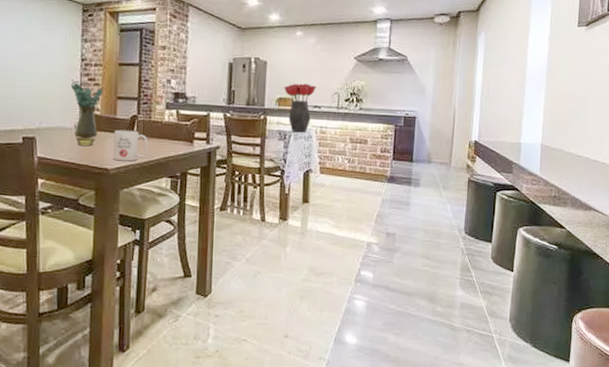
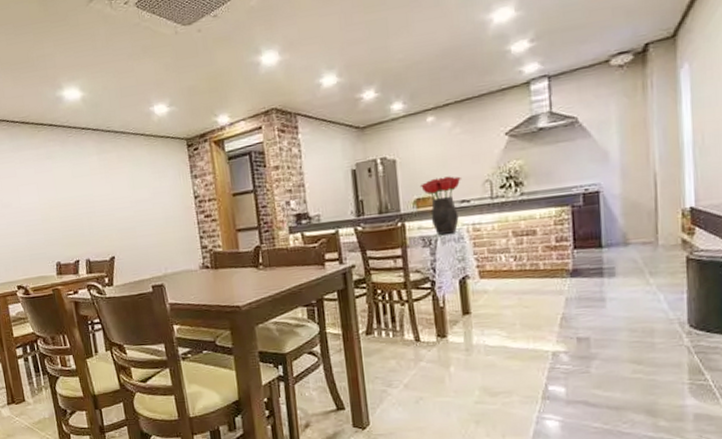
vase: present [70,79,104,146] -> none [188,219,223,286]
mug: present [113,130,148,162] -> none [239,262,278,296]

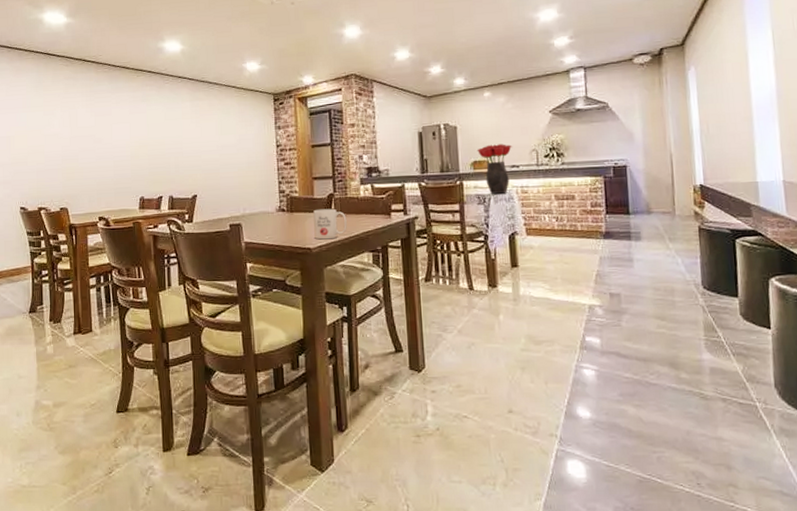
mug: none [239,262,278,296] -> present [313,208,347,240]

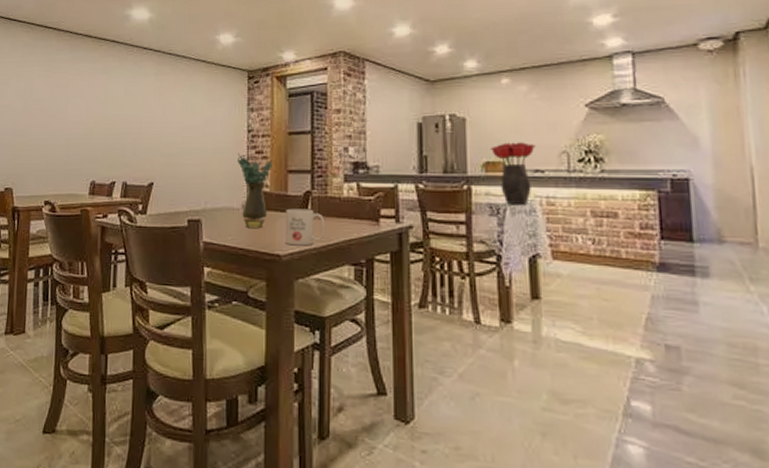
vase: none [269,165,300,228] -> present [237,152,273,229]

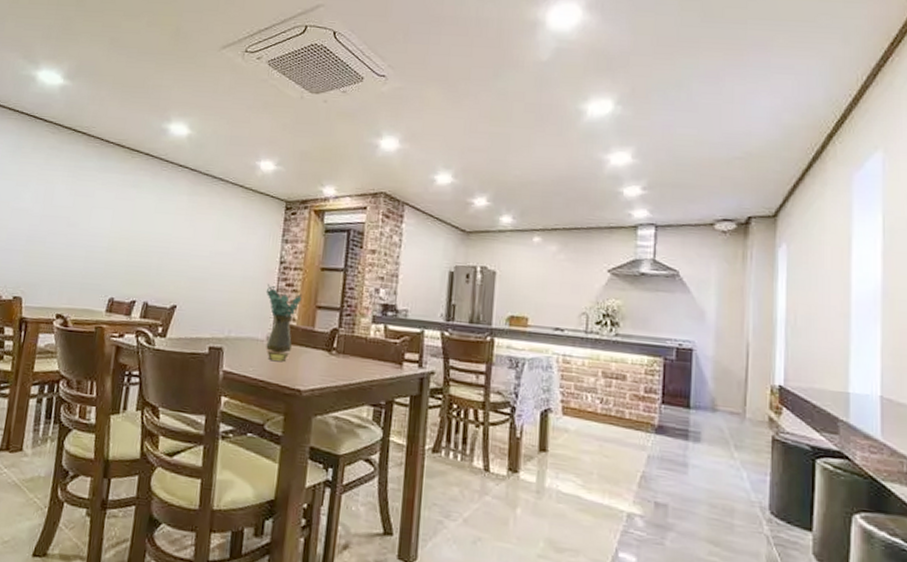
mug: present [286,208,325,246] -> none [307,344,350,383]
bouquet: present [490,142,536,204] -> none [515,299,558,360]

